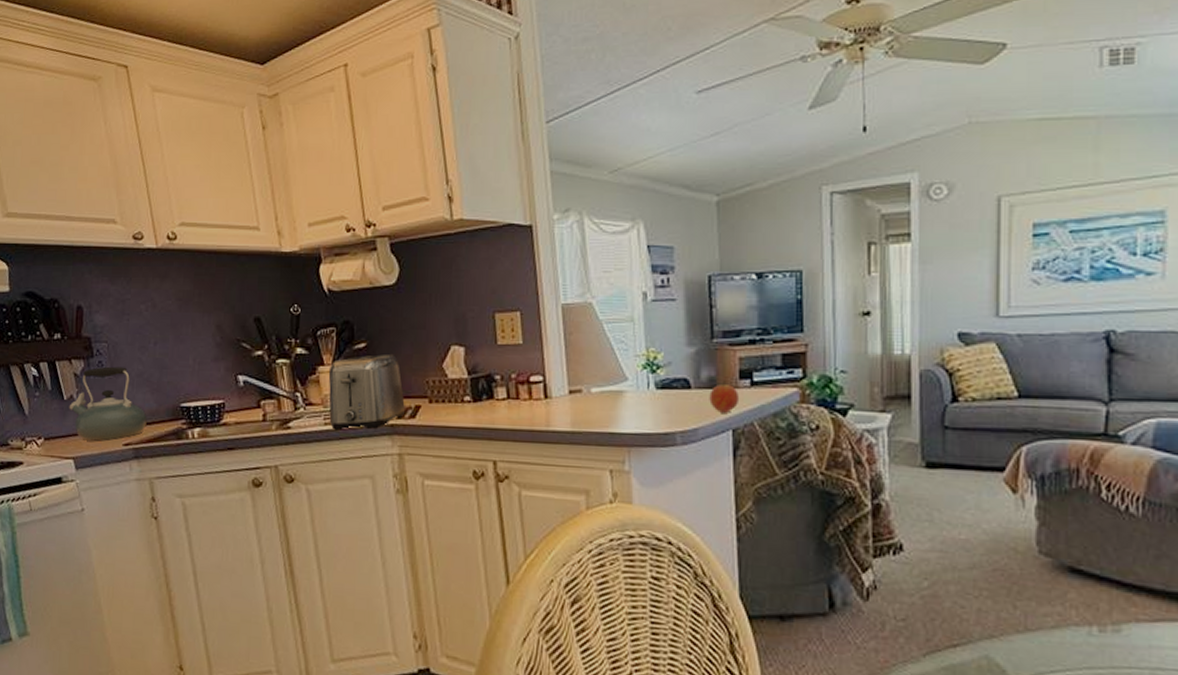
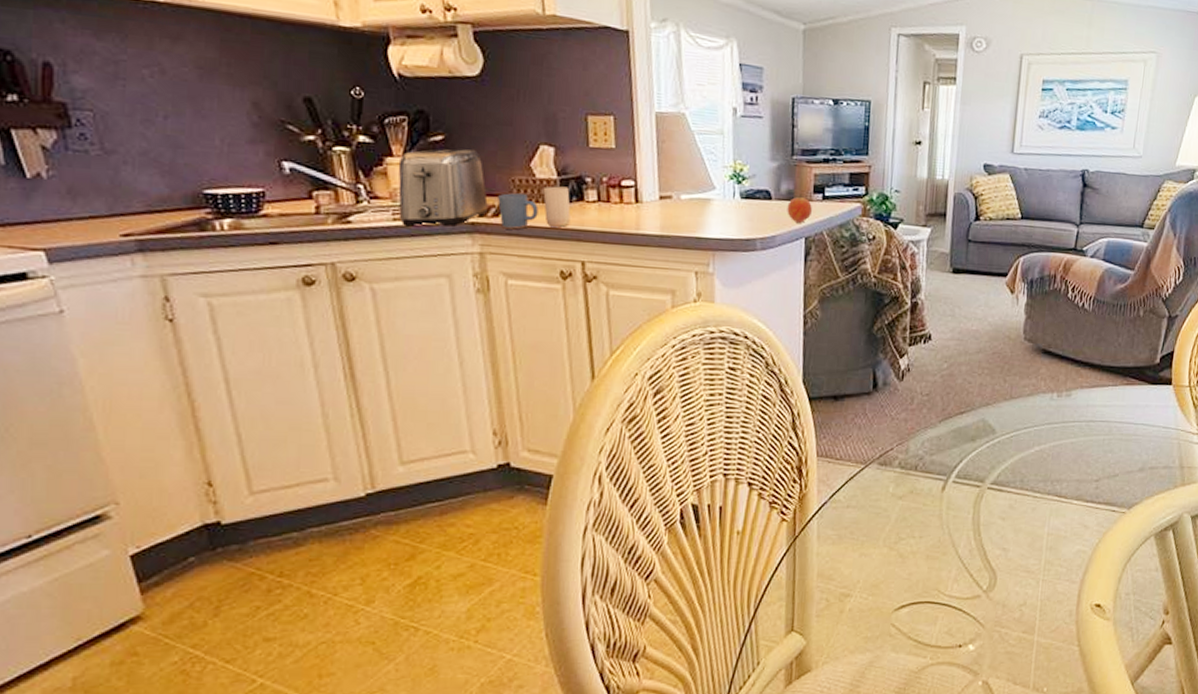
kettle: present [69,366,147,442] -> none [34,140,155,231]
mug: none [414,394,451,430] -> present [498,193,539,230]
cup: none [455,385,482,426] -> present [543,186,571,227]

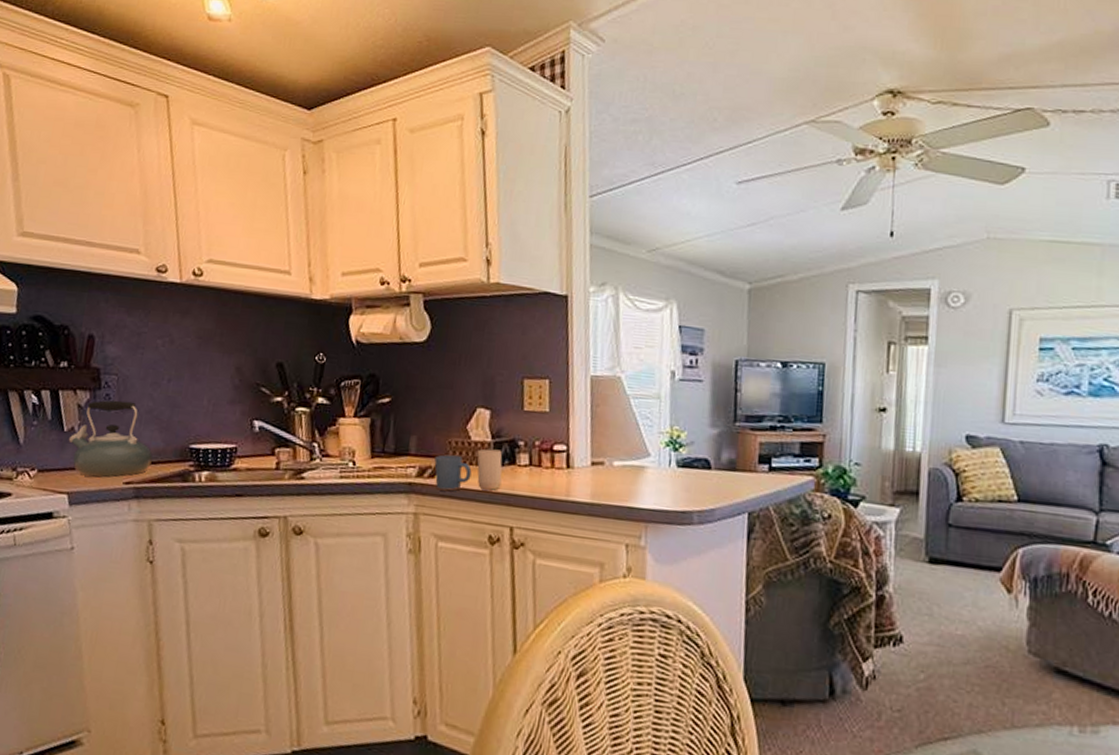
kettle: none [34,140,155,231] -> present [68,400,153,478]
toaster: present [398,149,488,228] -> none [345,411,425,486]
fruit: present [787,193,813,223] -> none [728,463,758,496]

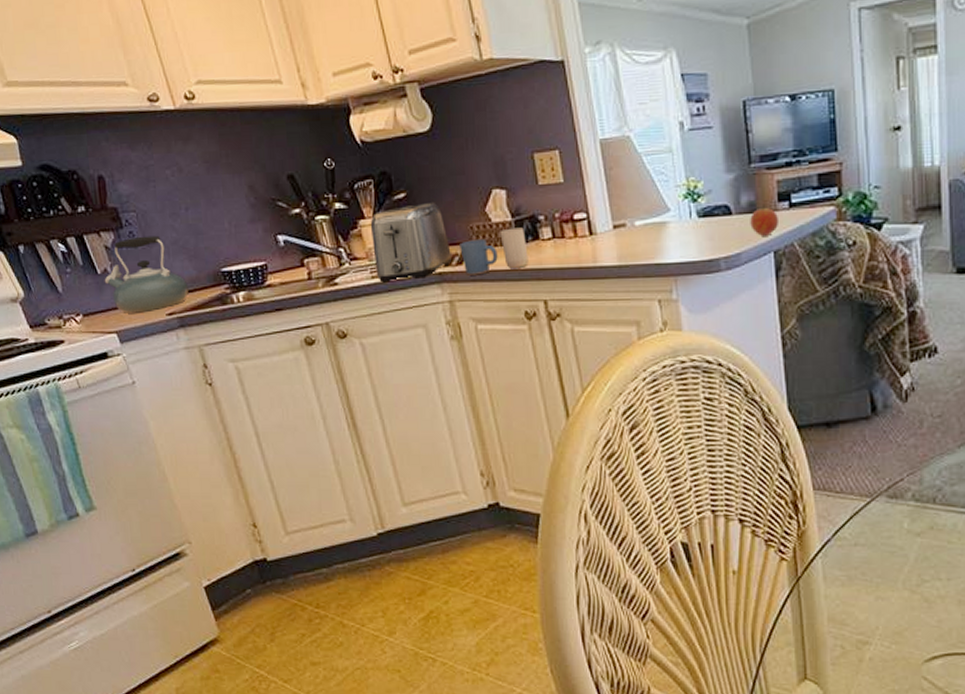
toaster: none [345,411,425,486] -> present [370,203,452,284]
fruit: none [728,463,758,496] -> present [750,204,780,236]

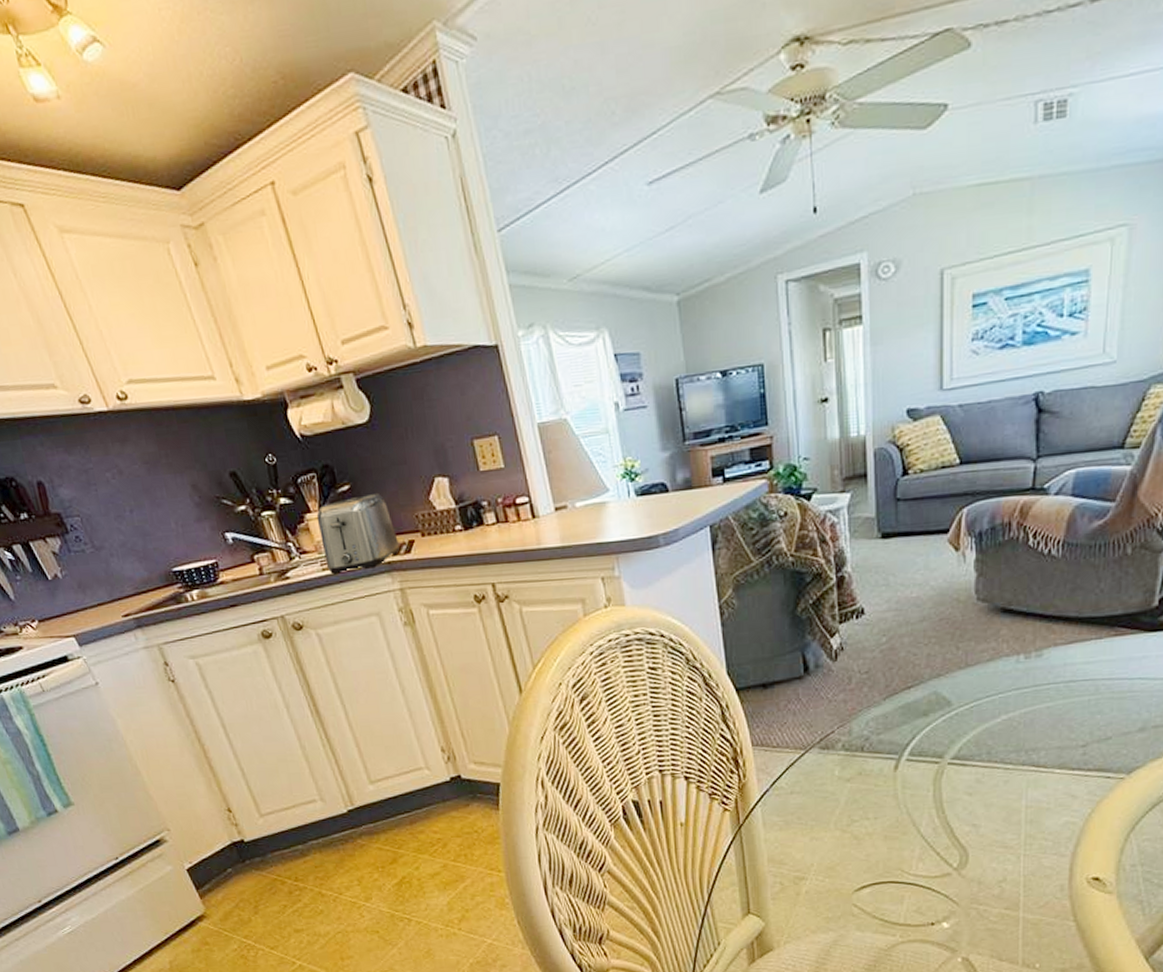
kettle: present [104,235,188,315] -> none [55,539,142,618]
mug: present [460,240,498,275] -> none [406,527,445,563]
cup: present [500,227,529,268] -> none [445,514,475,554]
fruit: present [750,204,780,236] -> none [686,480,715,511]

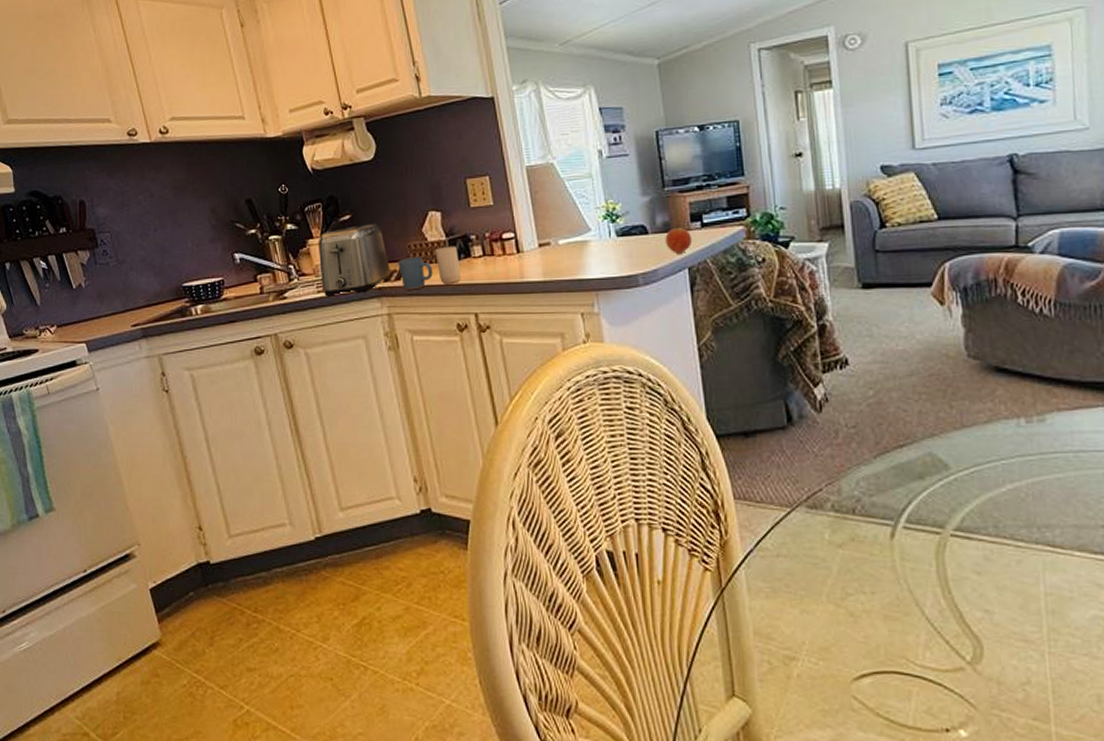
mug: none [406,527,445,563] -> present [398,257,433,290]
cup: none [445,514,475,554] -> present [435,246,461,283]
fruit: none [686,480,715,511] -> present [665,224,693,254]

